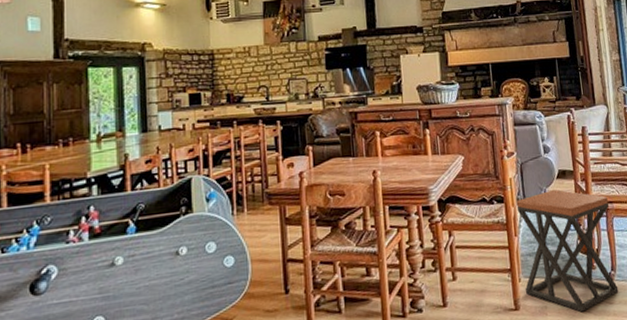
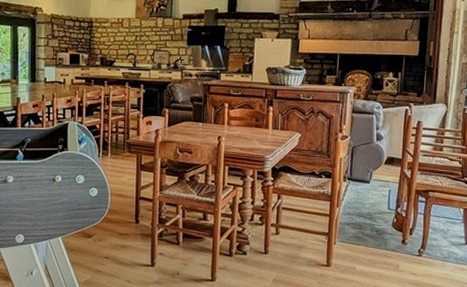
stool: present [516,189,619,312] -> none [338,172,430,277]

